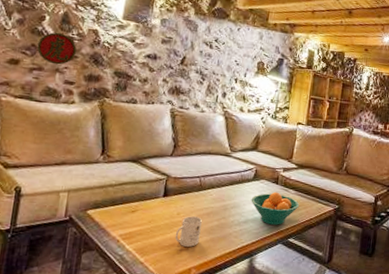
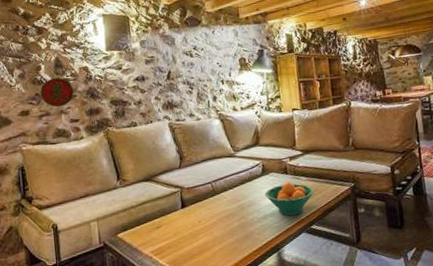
mug: present [175,216,202,247] -> none [201,221,225,252]

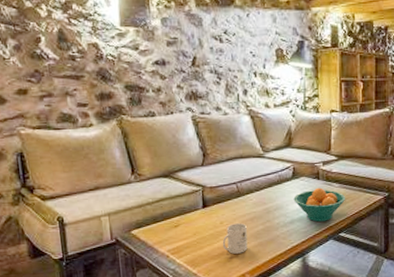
decorative plate: present [40,77,74,108] -> none [40,52,81,88]
mug: none [201,221,225,252] -> present [222,223,248,254]

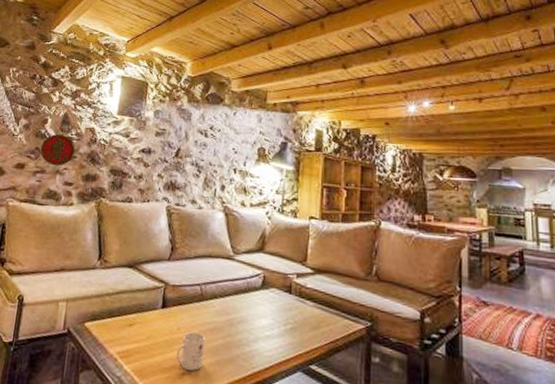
decorative plate: none [40,52,81,88] -> present [40,133,75,166]
fruit bowl: present [293,187,346,222] -> none [260,303,321,347]

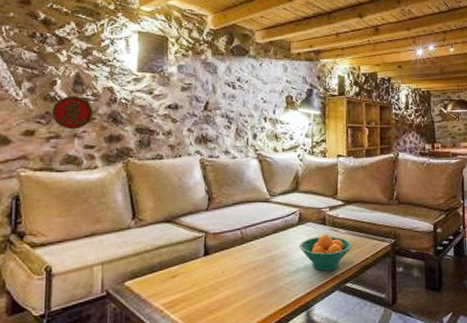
mug: present [175,332,205,371] -> none [222,273,249,308]
fruit bowl: none [260,303,321,347] -> present [299,234,353,271]

